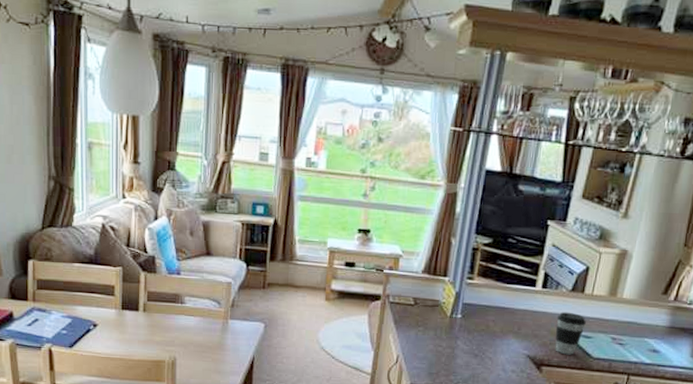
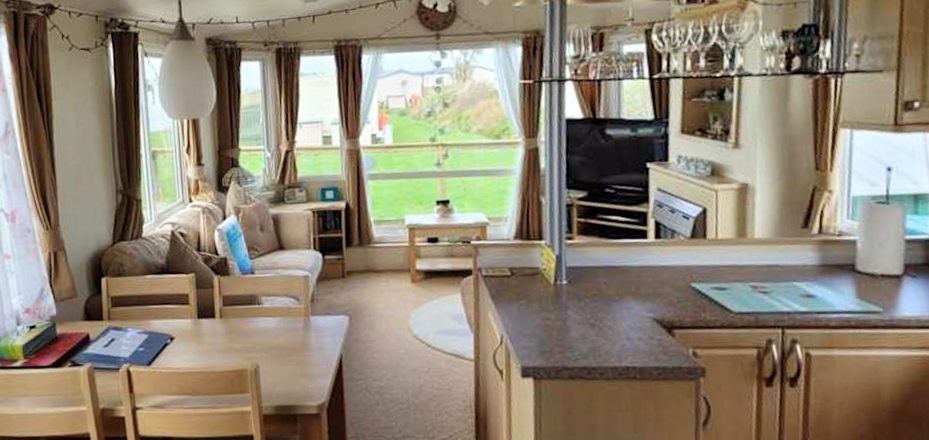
coffee cup: present [555,312,586,355] -> none [679,262,716,313]

